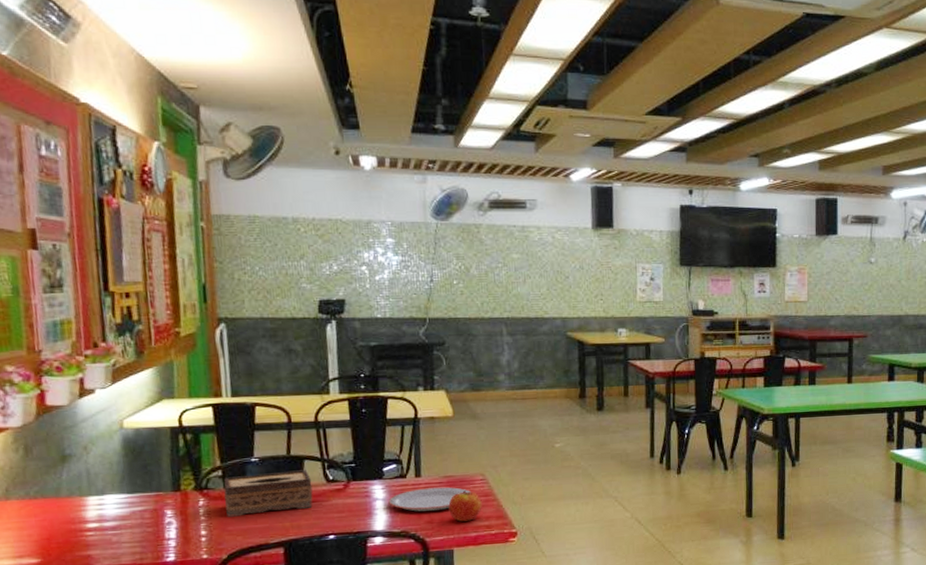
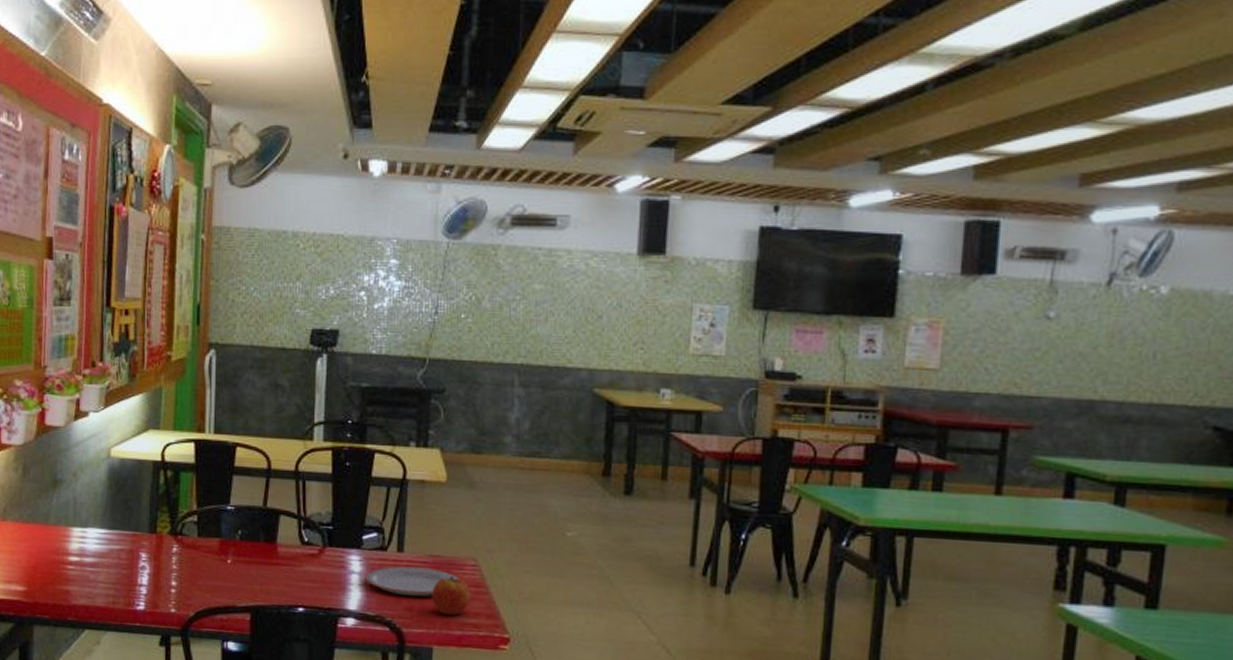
tissue box: present [223,470,314,517] -> none [198,524,286,572]

